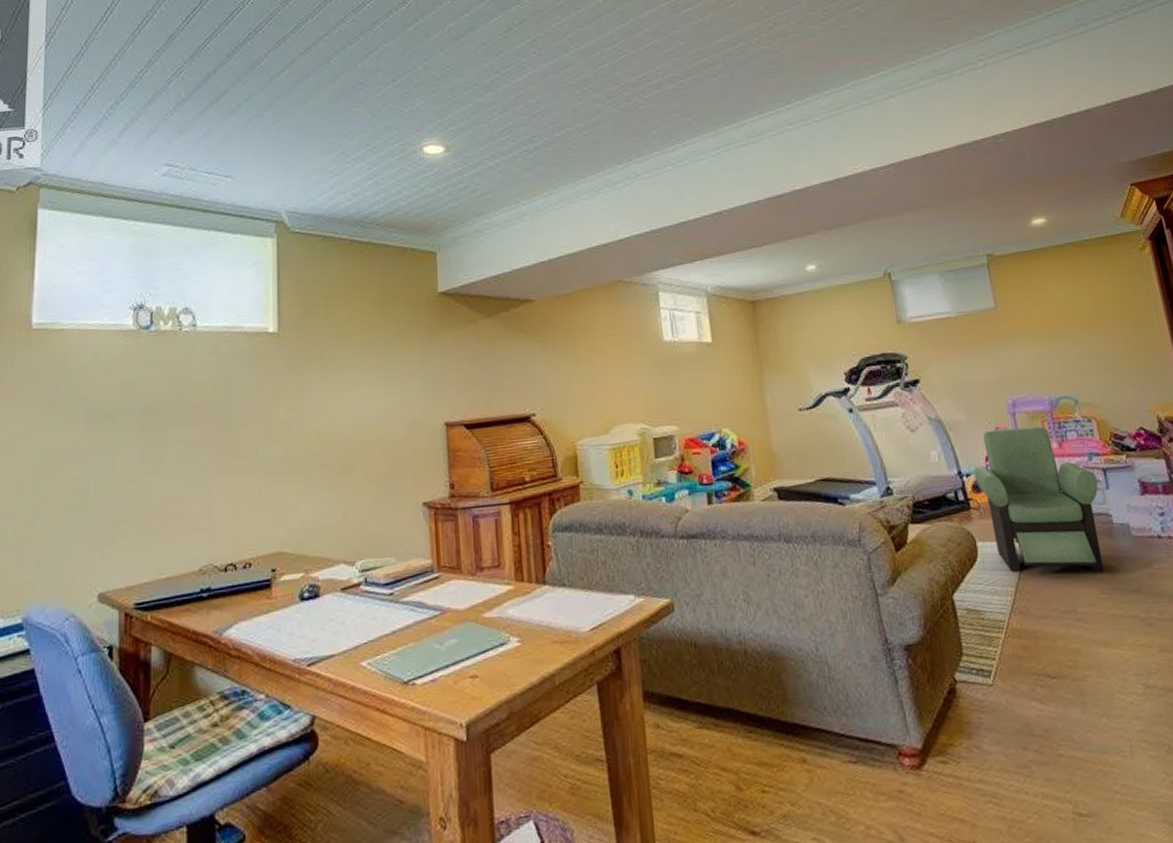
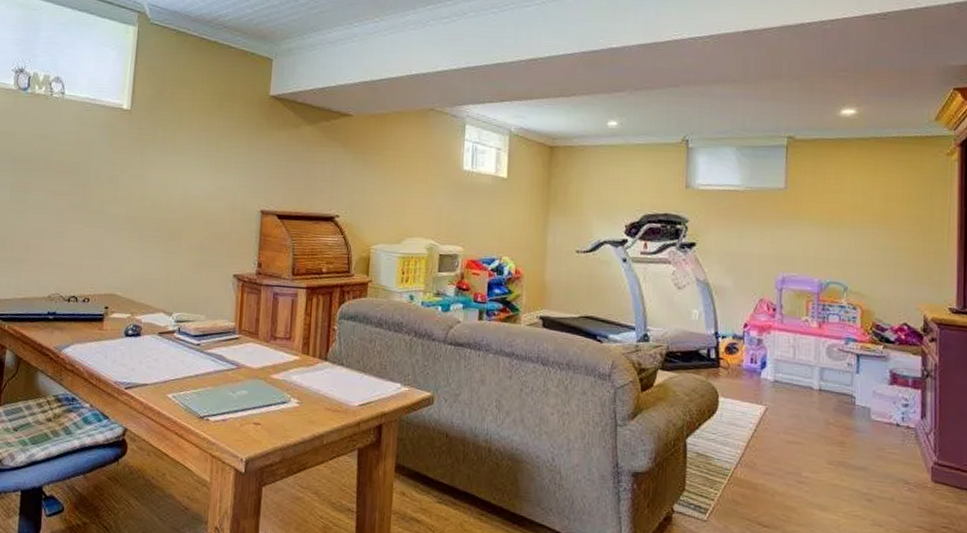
armchair: present [974,426,1105,572] -> none [730,300,849,445]

